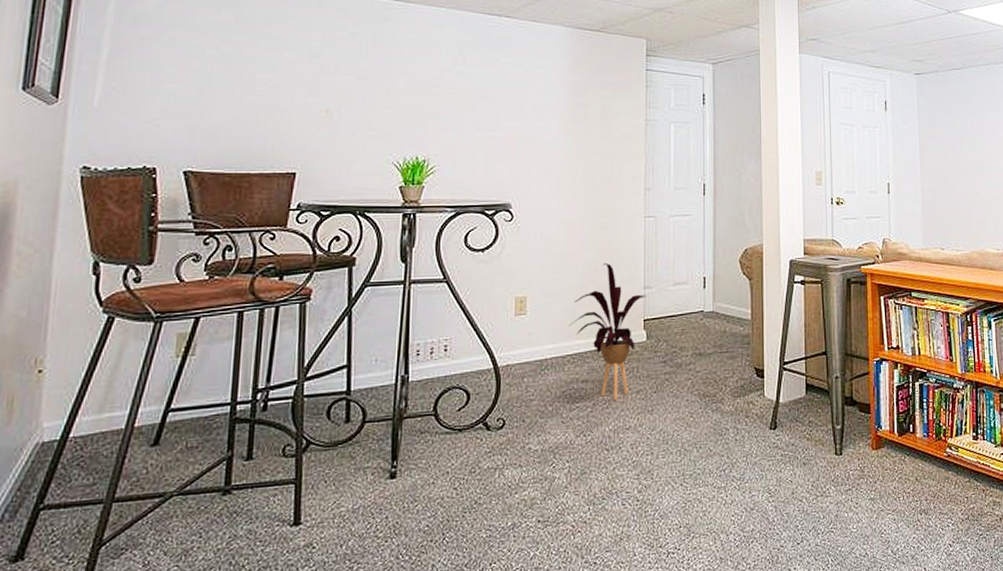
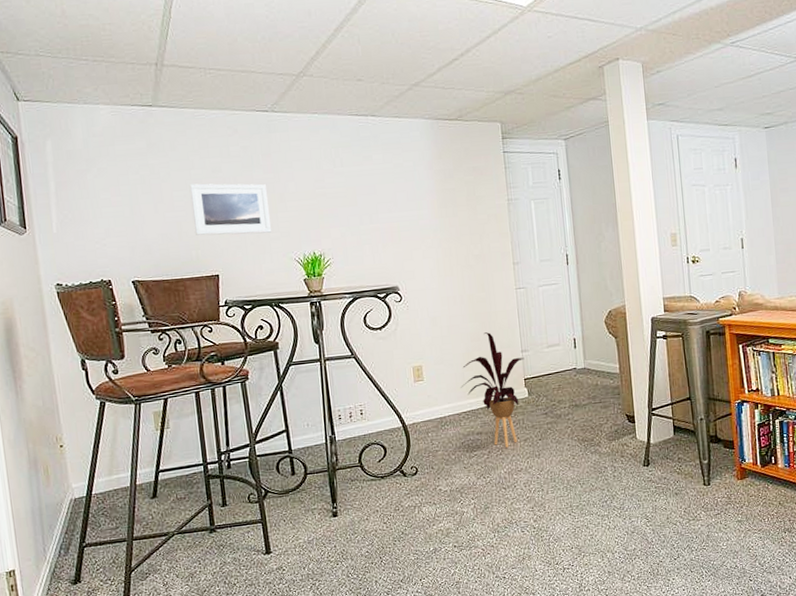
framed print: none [276,67,372,130] -> present [189,183,272,236]

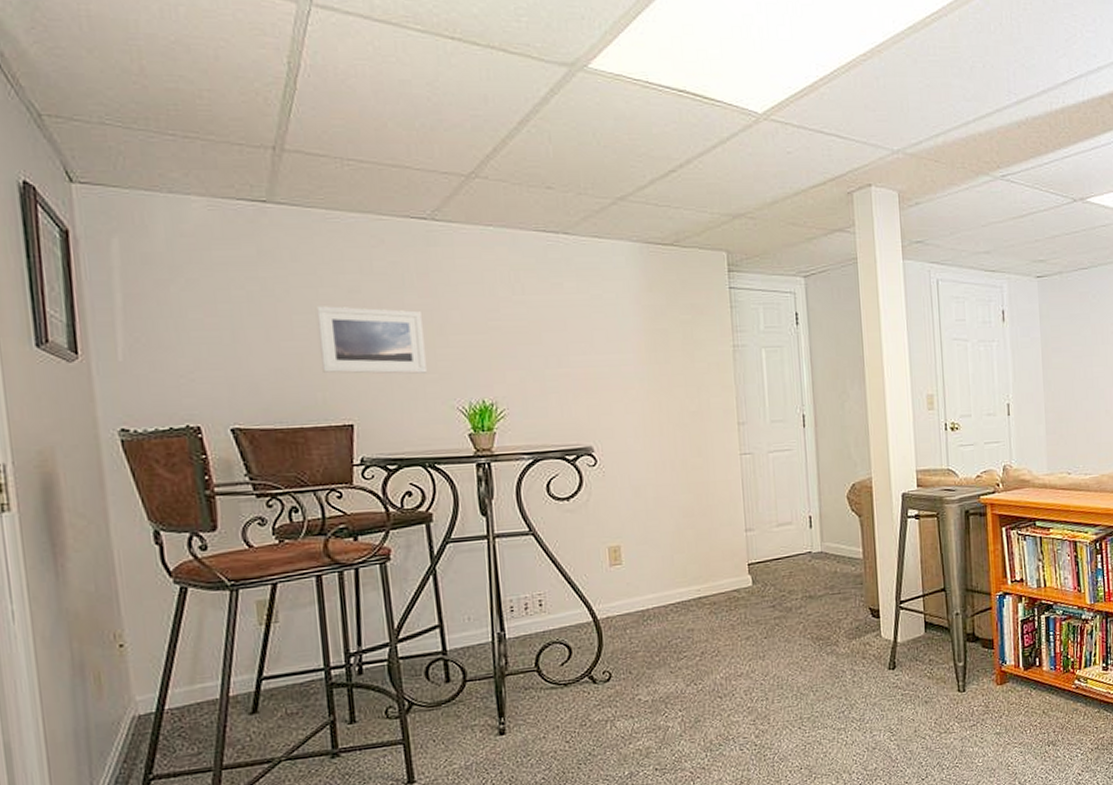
house plant: present [461,332,525,448] -> none [669,506,749,648]

